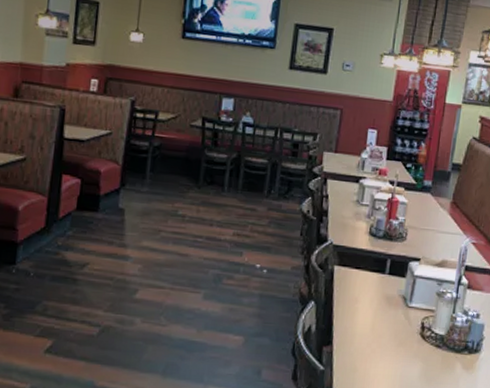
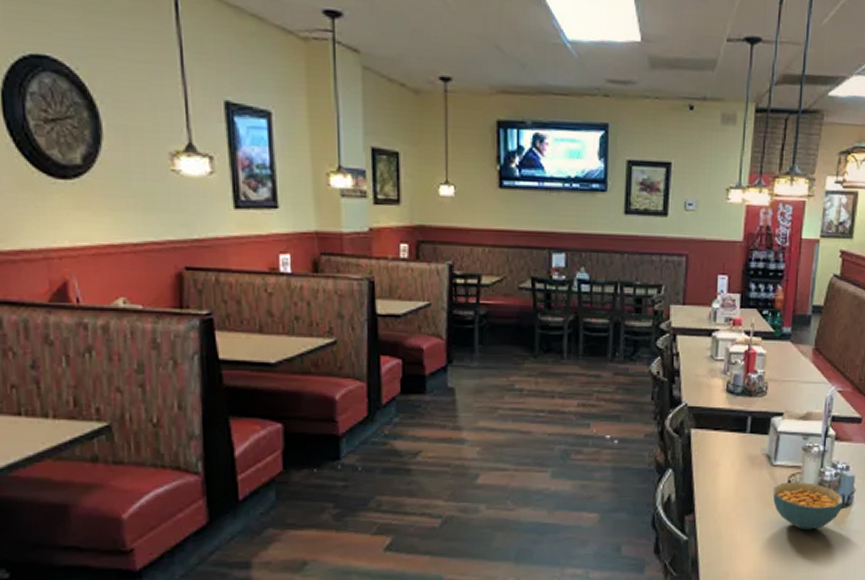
cereal bowl: none [407,323,473,372] -> present [773,481,844,530]

